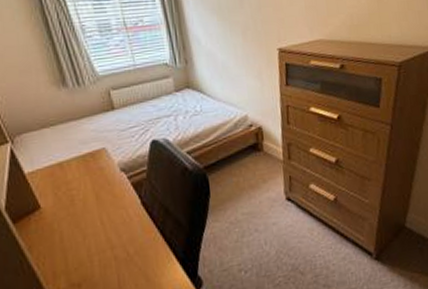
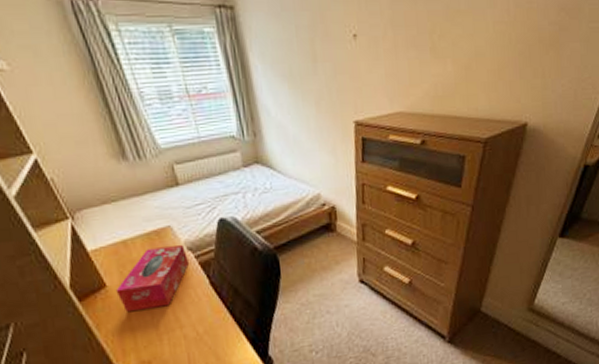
tissue box: none [49,166,121,234] -> present [115,245,189,313]

